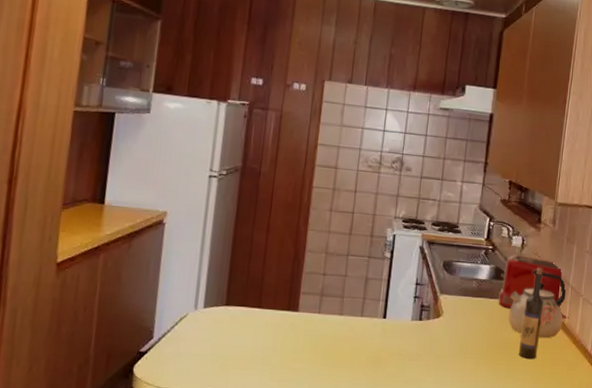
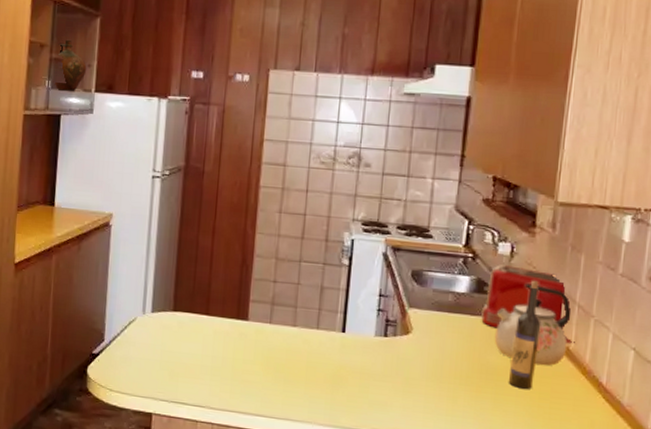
ceramic jug: none [108,39,145,92] -> present [53,39,87,93]

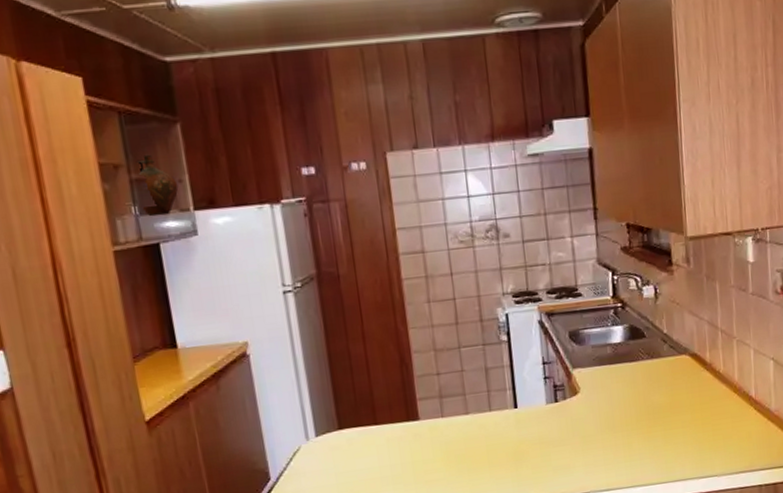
toaster: present [481,265,575,344] -> none [637,306,724,369]
kettle: present [494,283,570,366] -> none [652,319,718,395]
wine bottle: present [508,280,542,389] -> none [671,315,695,420]

